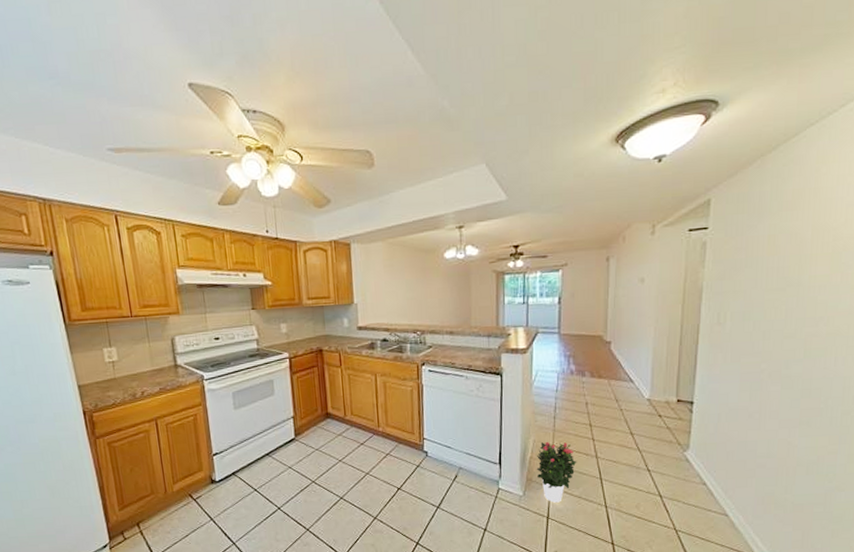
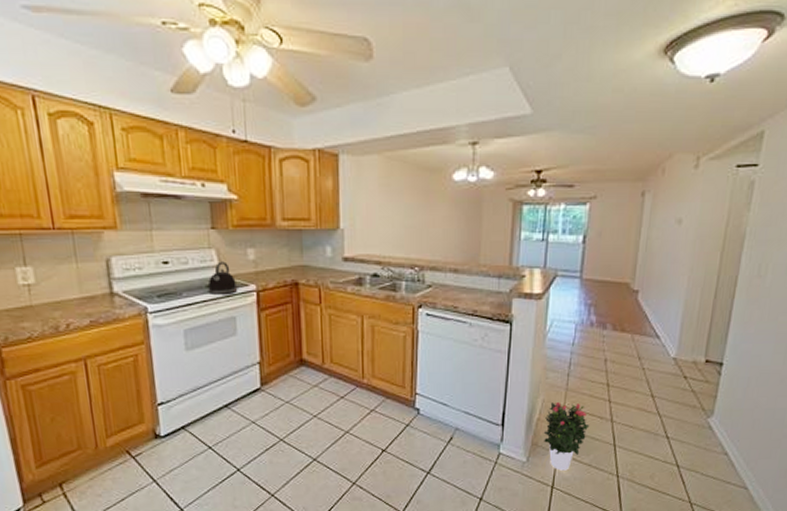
kettle: none [250,335,274,364] -> present [207,261,238,296]

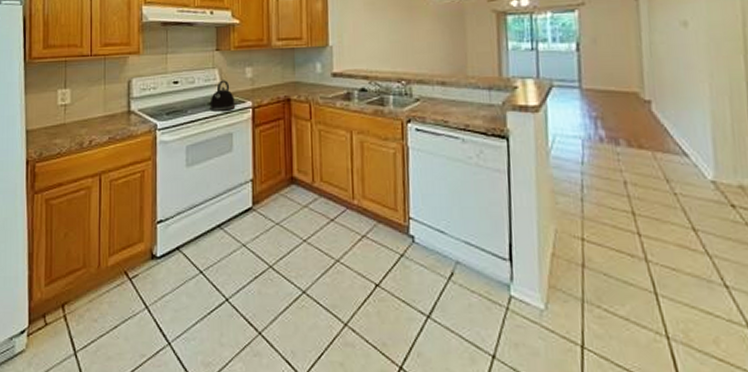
potted flower: present [543,402,590,471] -> none [561,234,619,325]

